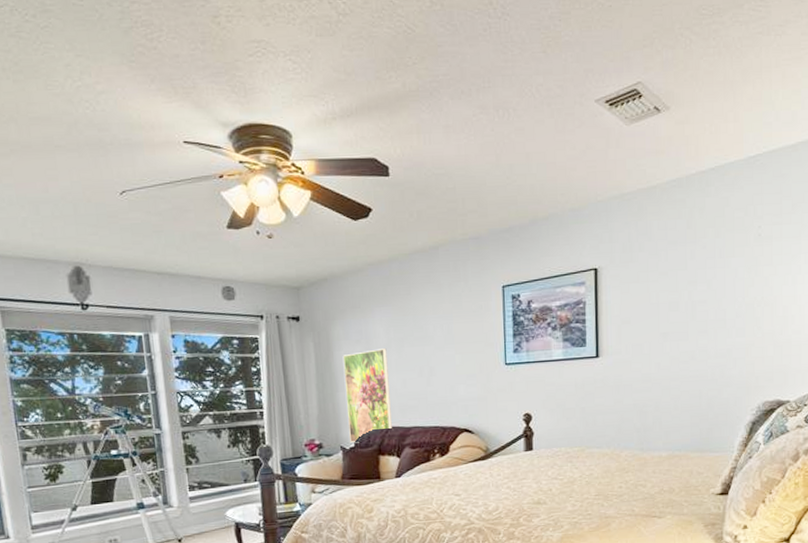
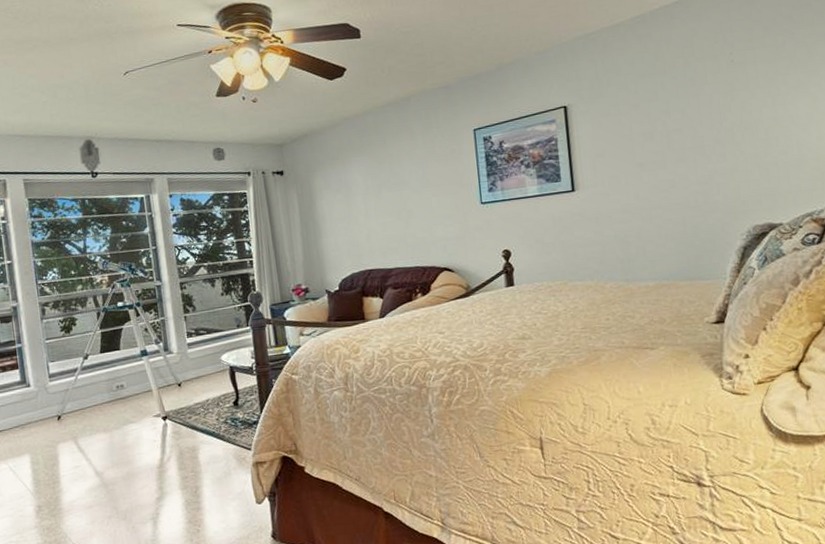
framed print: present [342,348,392,443] -> none [324,195,374,286]

